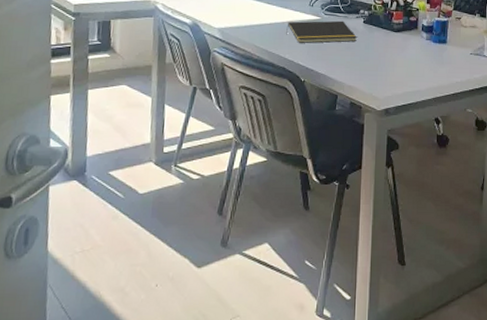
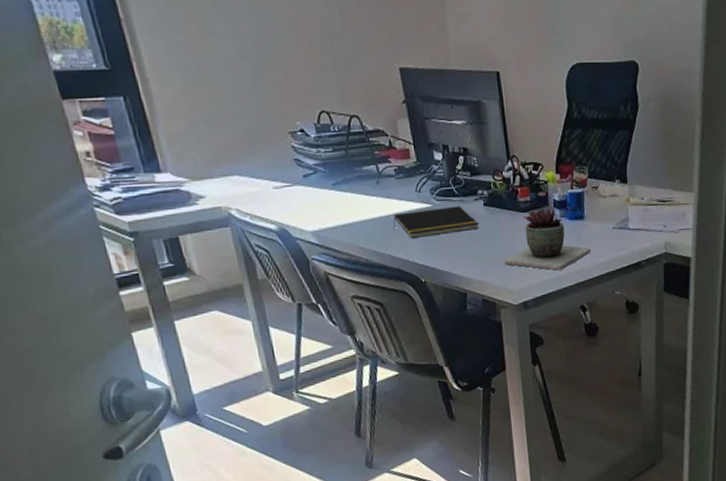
succulent plant: none [373,30,449,85] -> present [503,208,591,271]

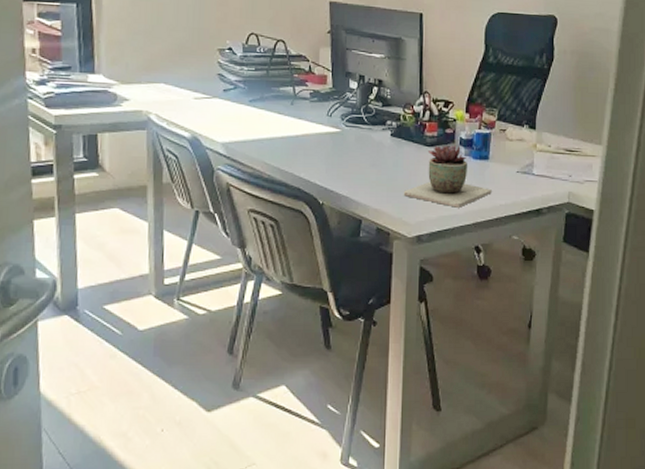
notepad: present [393,205,479,238] -> none [301,133,383,160]

